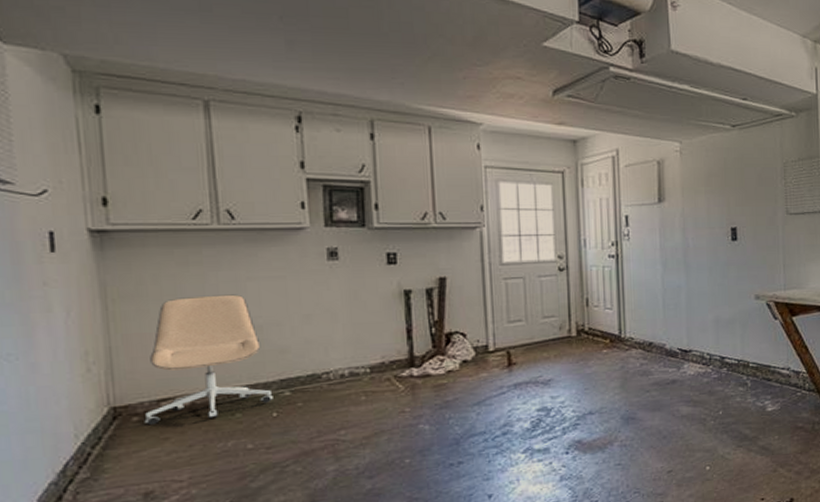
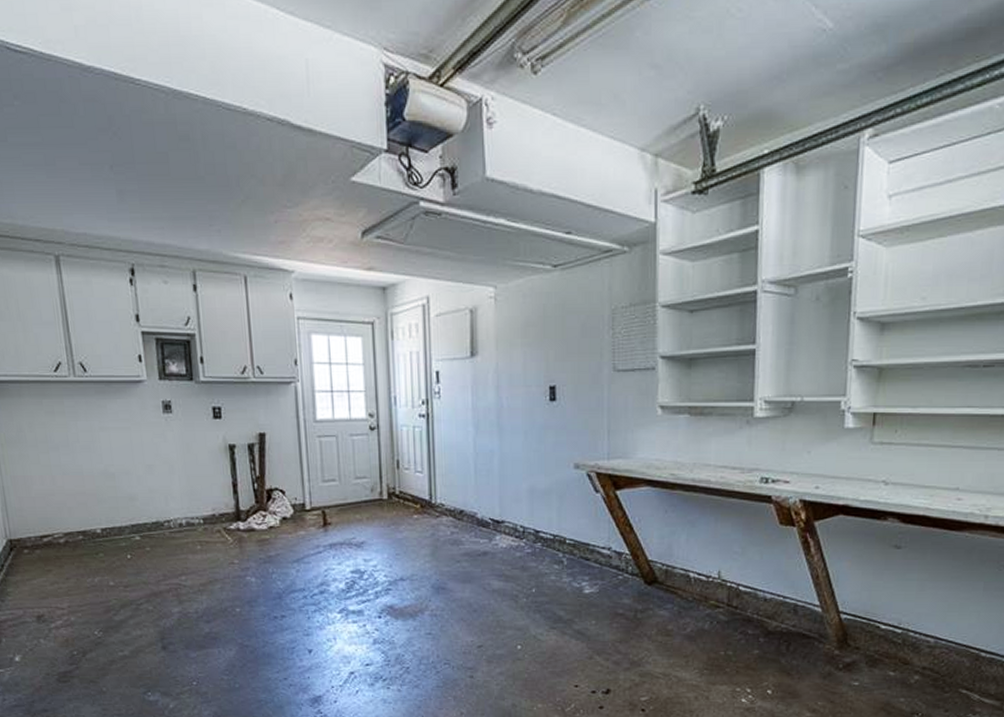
office chair: present [144,294,273,426] -> none [32,443,127,558]

